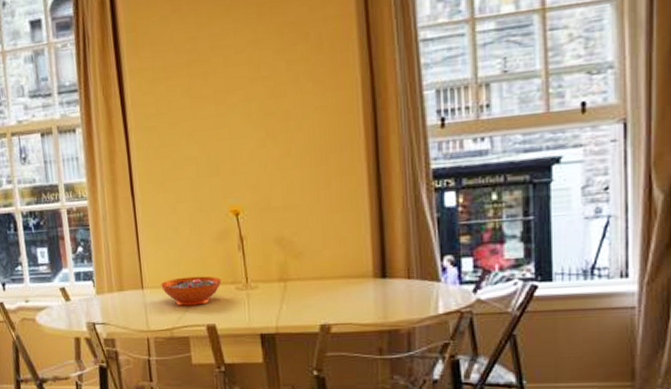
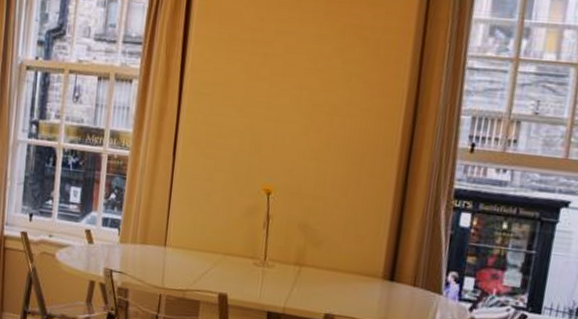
decorative bowl: present [161,276,222,306] -> none [183,242,242,273]

